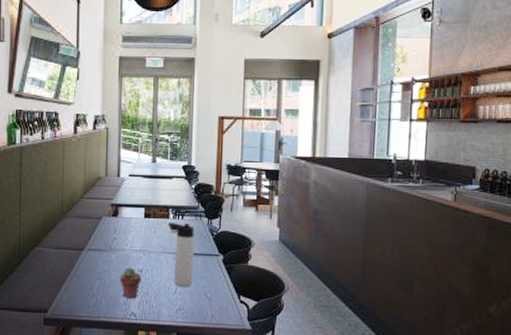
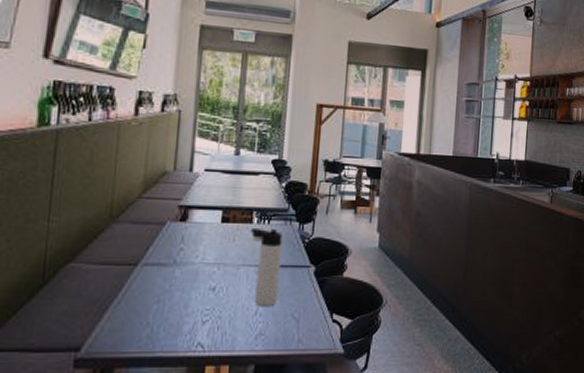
potted succulent: present [119,267,141,299] -> none [184,285,214,325]

